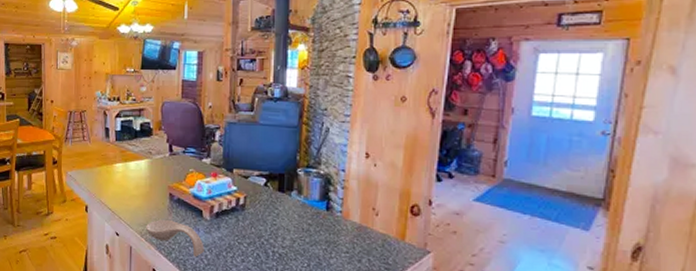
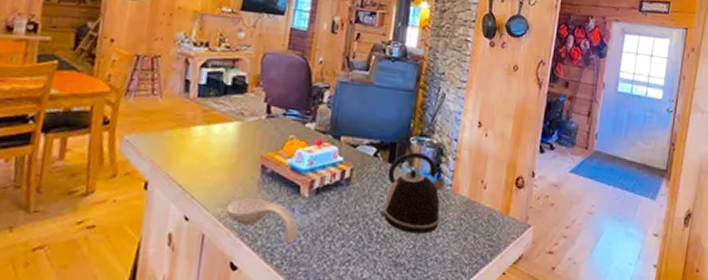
kettle: none [273,182,336,255] -> present [379,152,446,234]

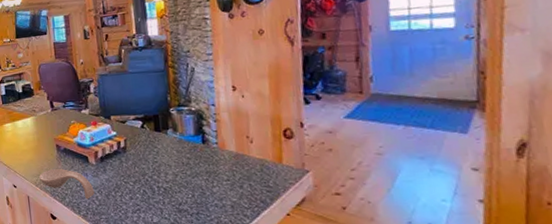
kettle: present [379,152,446,234] -> none [156,119,213,186]

